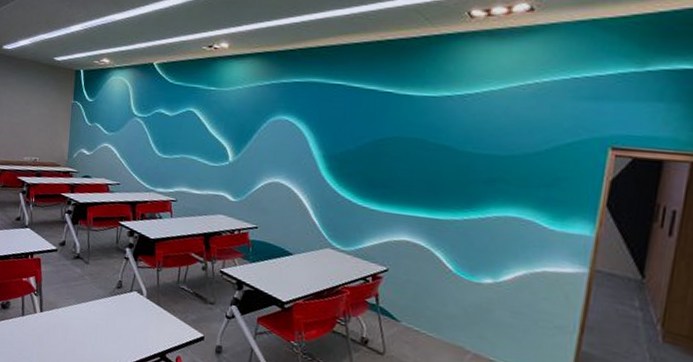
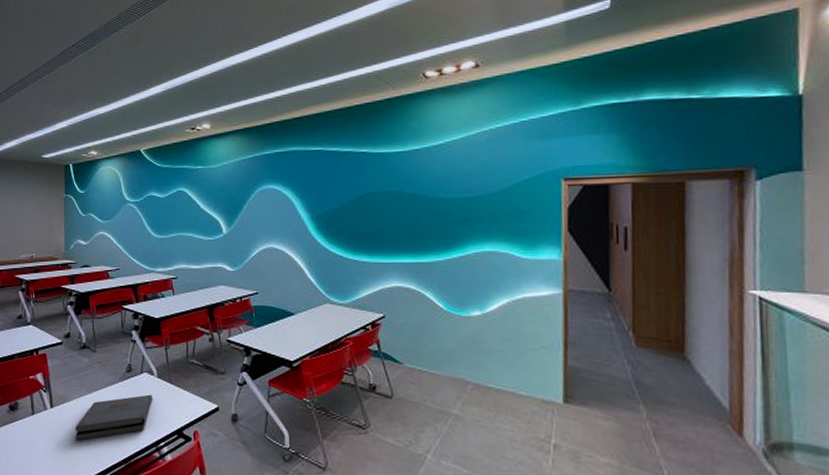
pizza box: none [61,312,139,349] -> present [75,394,152,441]

